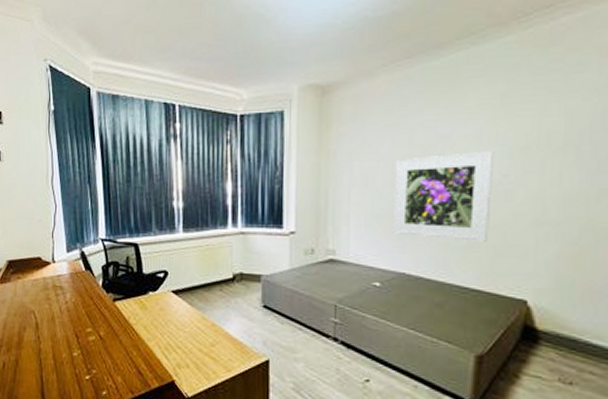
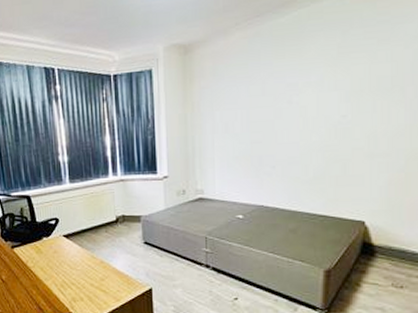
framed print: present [392,150,495,242] -> none [250,95,334,175]

